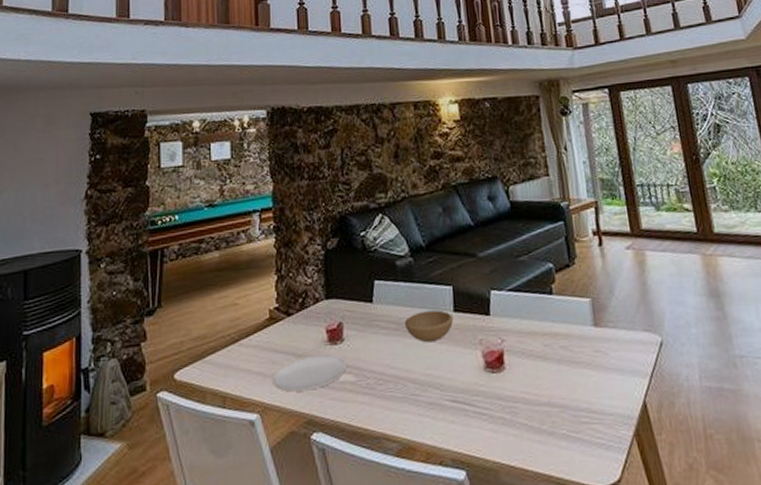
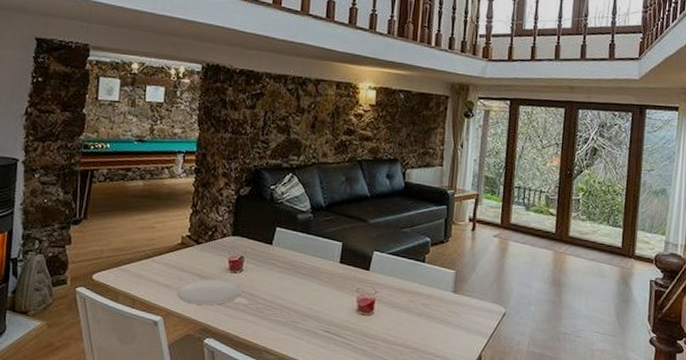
bowl: present [404,310,454,343] -> none [296,258,339,284]

